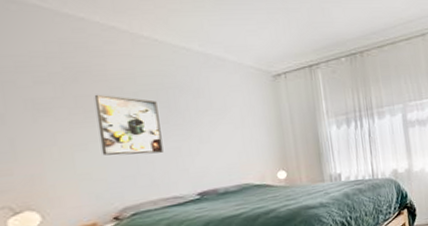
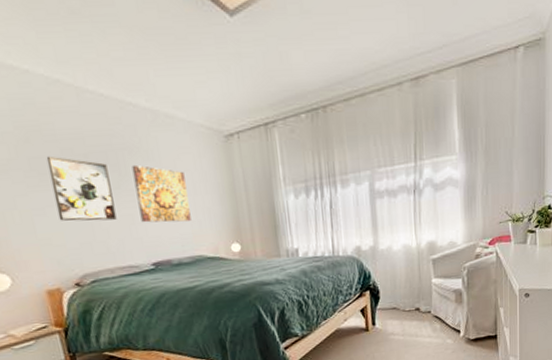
wall art: none [182,101,239,155] -> present [132,164,191,223]

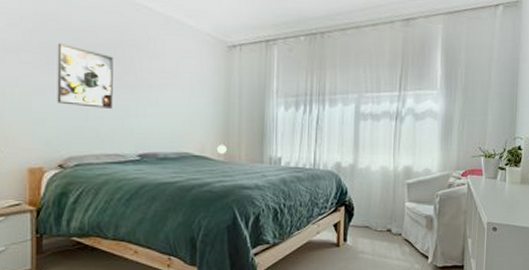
wall art: present [132,164,191,223] -> none [136,61,184,119]

